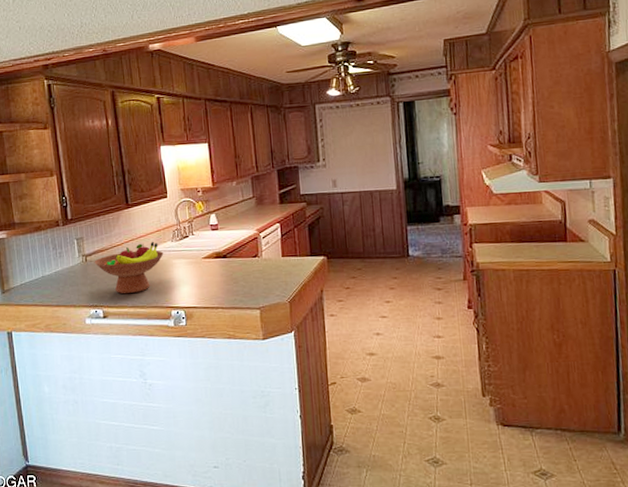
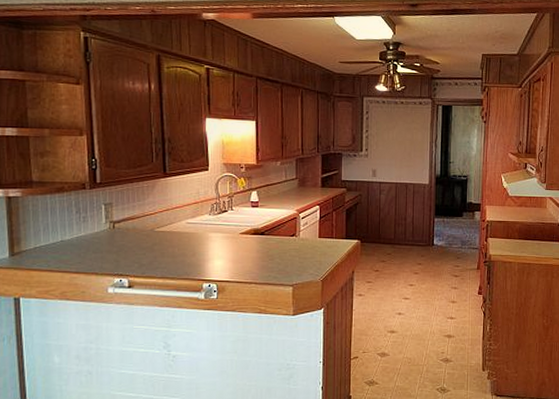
fruit bowl: present [94,241,164,294] -> none [122,213,200,265]

